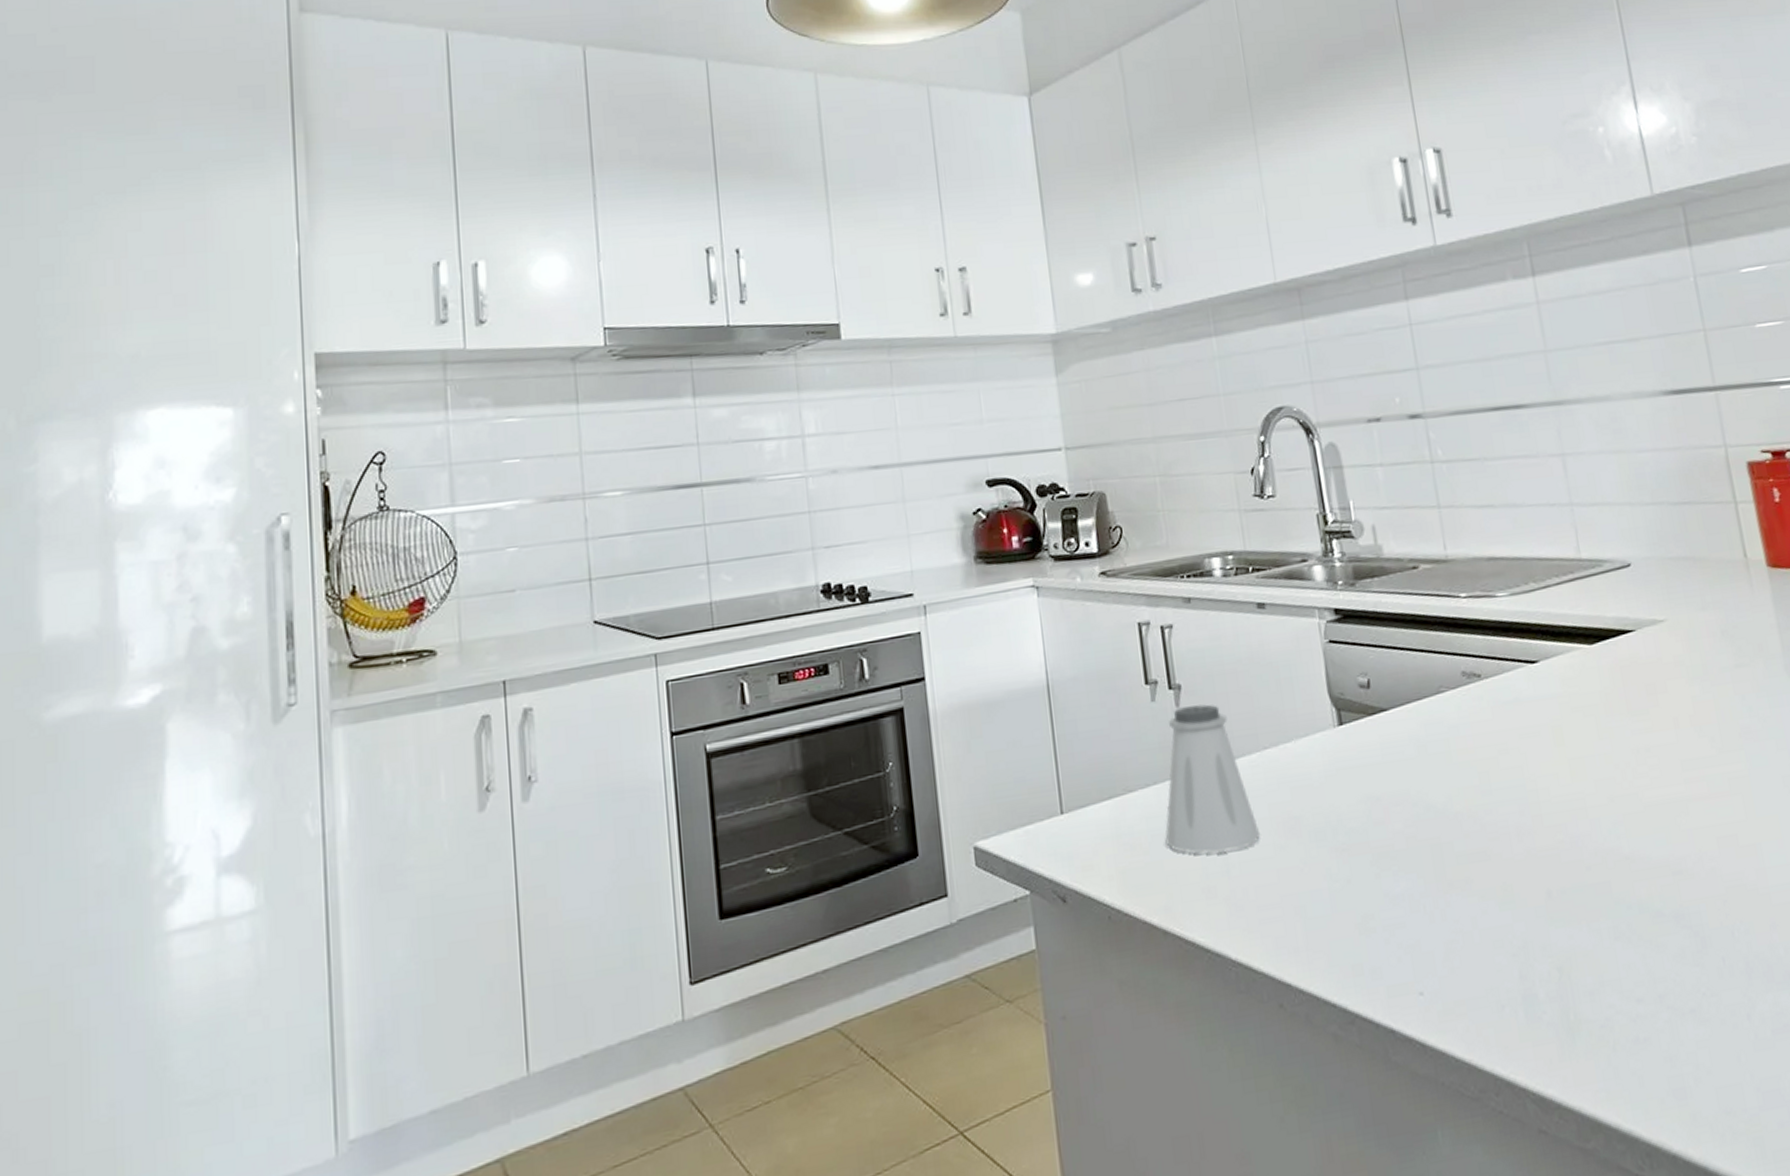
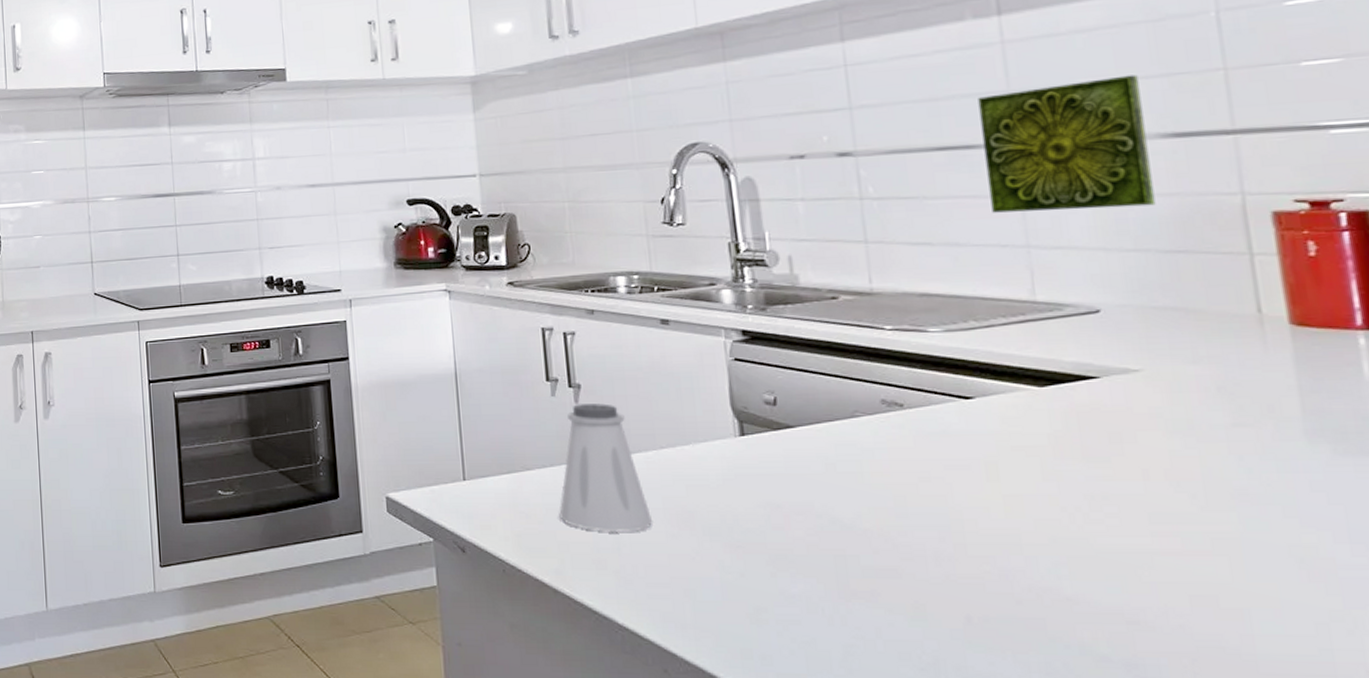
decorative tile: none [1522,335,1665,472] -> present [977,74,1156,213]

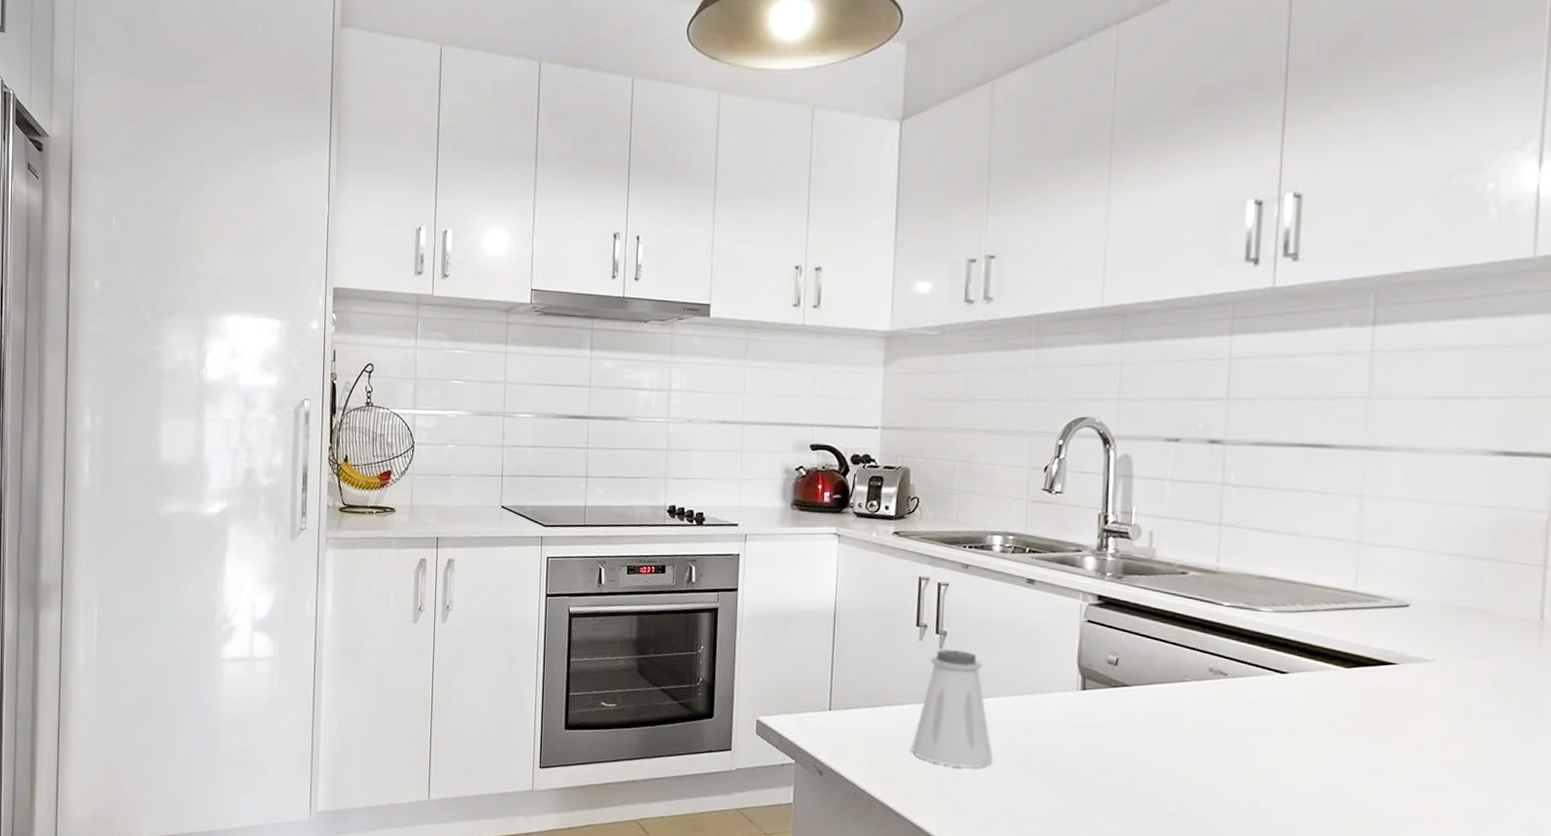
decorative tile: present [977,74,1156,213] -> none [1334,394,1483,516]

